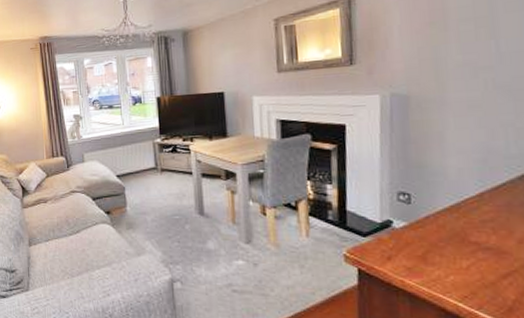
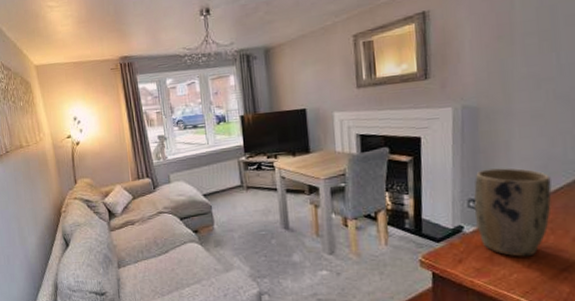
plant pot: none [404,160,493,258] -> present [473,168,552,257]

